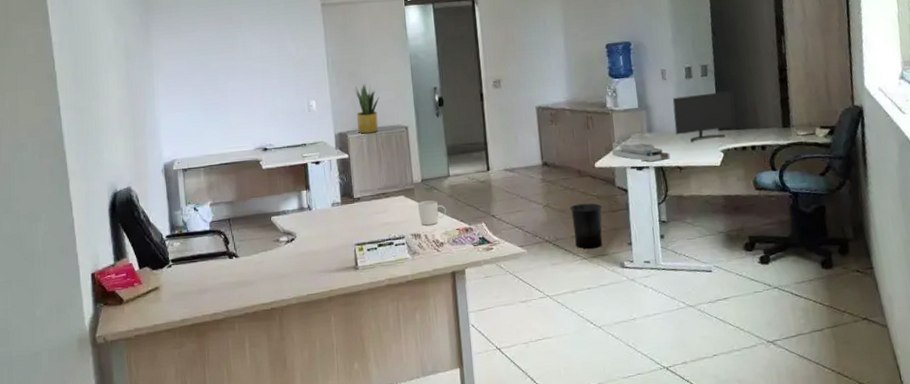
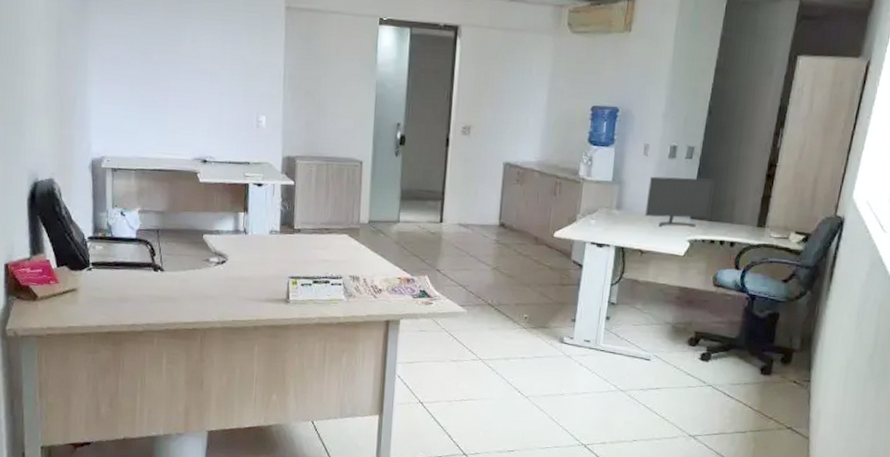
planter: present [354,83,380,135] -> none [308,106,336,163]
mug: present [418,200,446,226] -> none [360,243,390,270]
waste bin: present [569,203,603,249] -> none [518,272,553,319]
desk organizer: present [612,143,670,162] -> none [574,218,634,241]

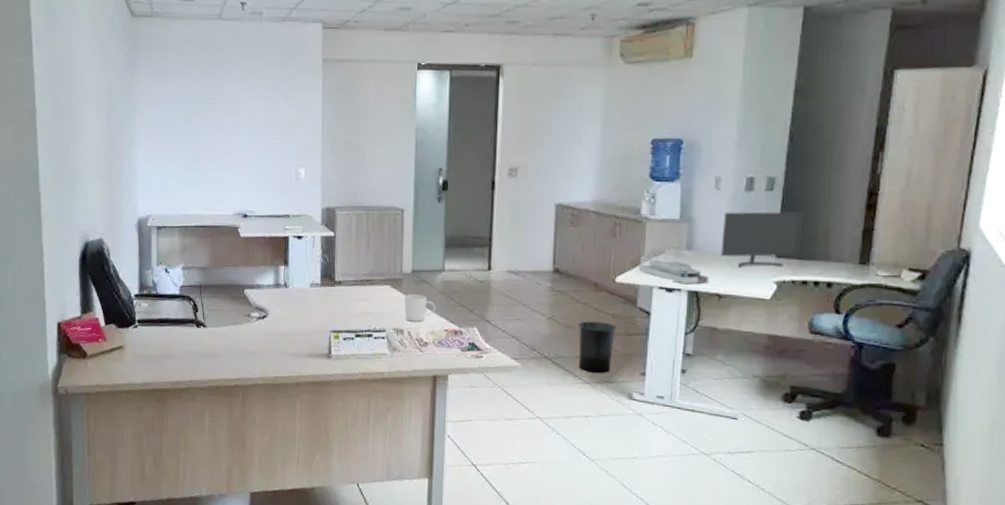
mug: none [360,243,390,270] -> present [404,294,435,322]
waste bin: none [518,272,553,319] -> present [578,321,617,373]
desk organizer: none [574,218,634,241] -> present [639,260,710,285]

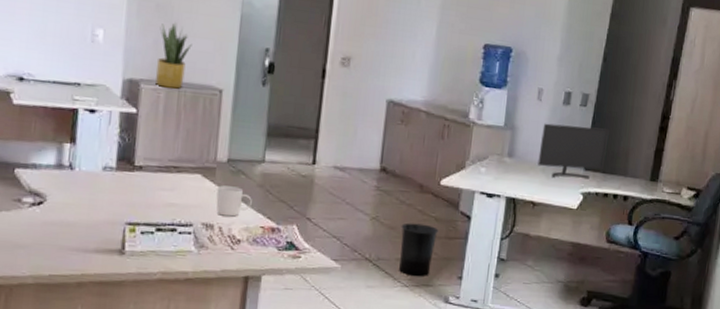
planter: none [347,155,376,213] -> present [155,22,192,89]
desk organizer: present [639,260,710,285] -> none [463,165,526,192]

